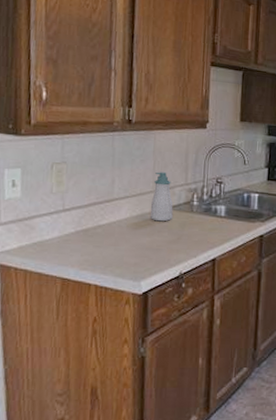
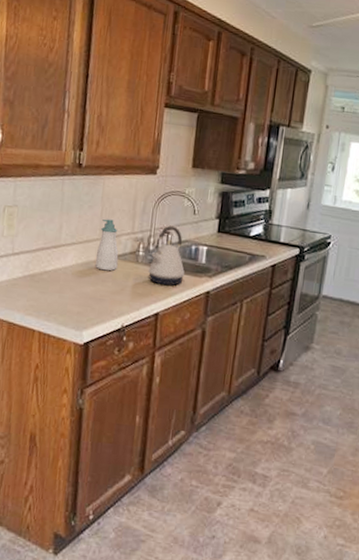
kettle: none [204,176,239,232] -> present [149,225,185,286]

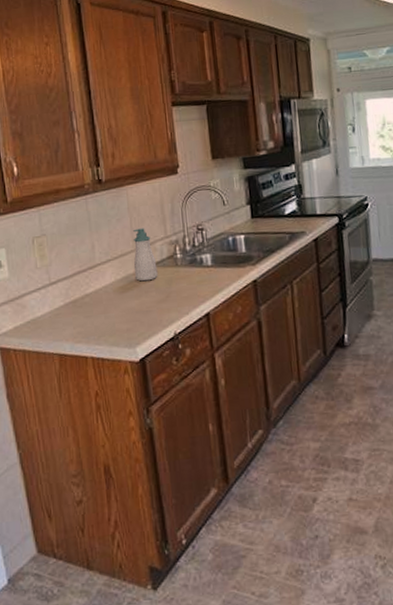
kettle: present [149,225,185,286] -> none [190,221,228,284]

